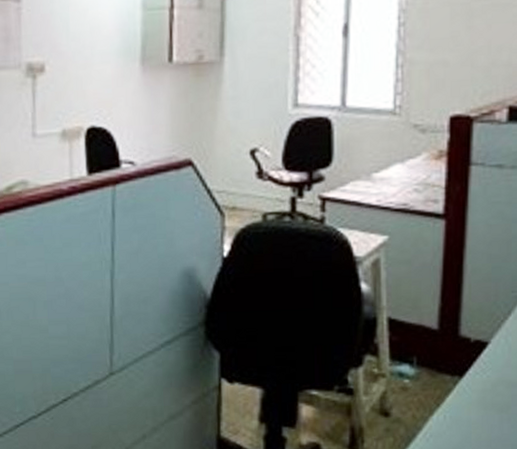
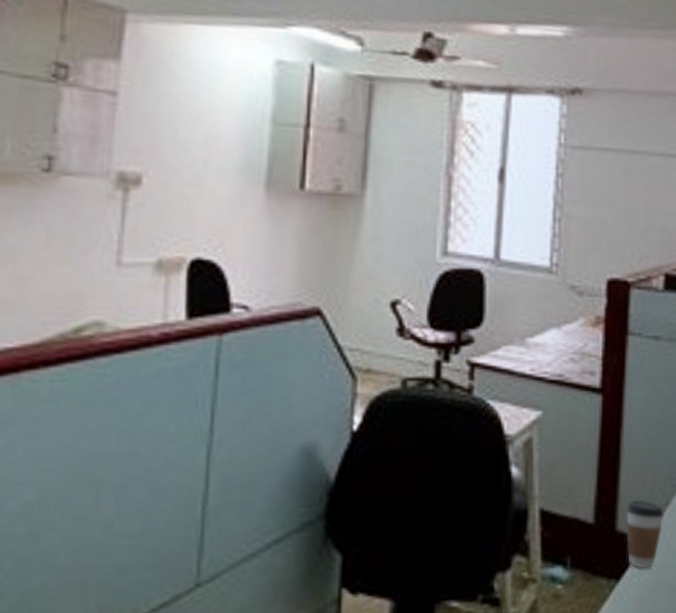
coffee cup: none [469,309,507,367] -> present [626,500,664,568]

